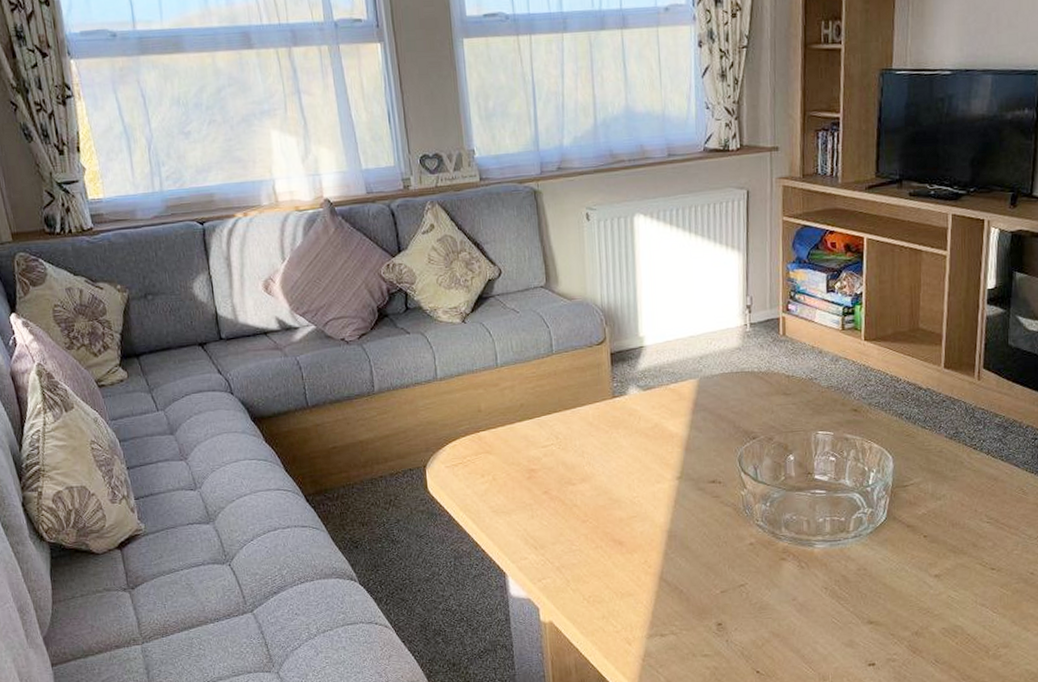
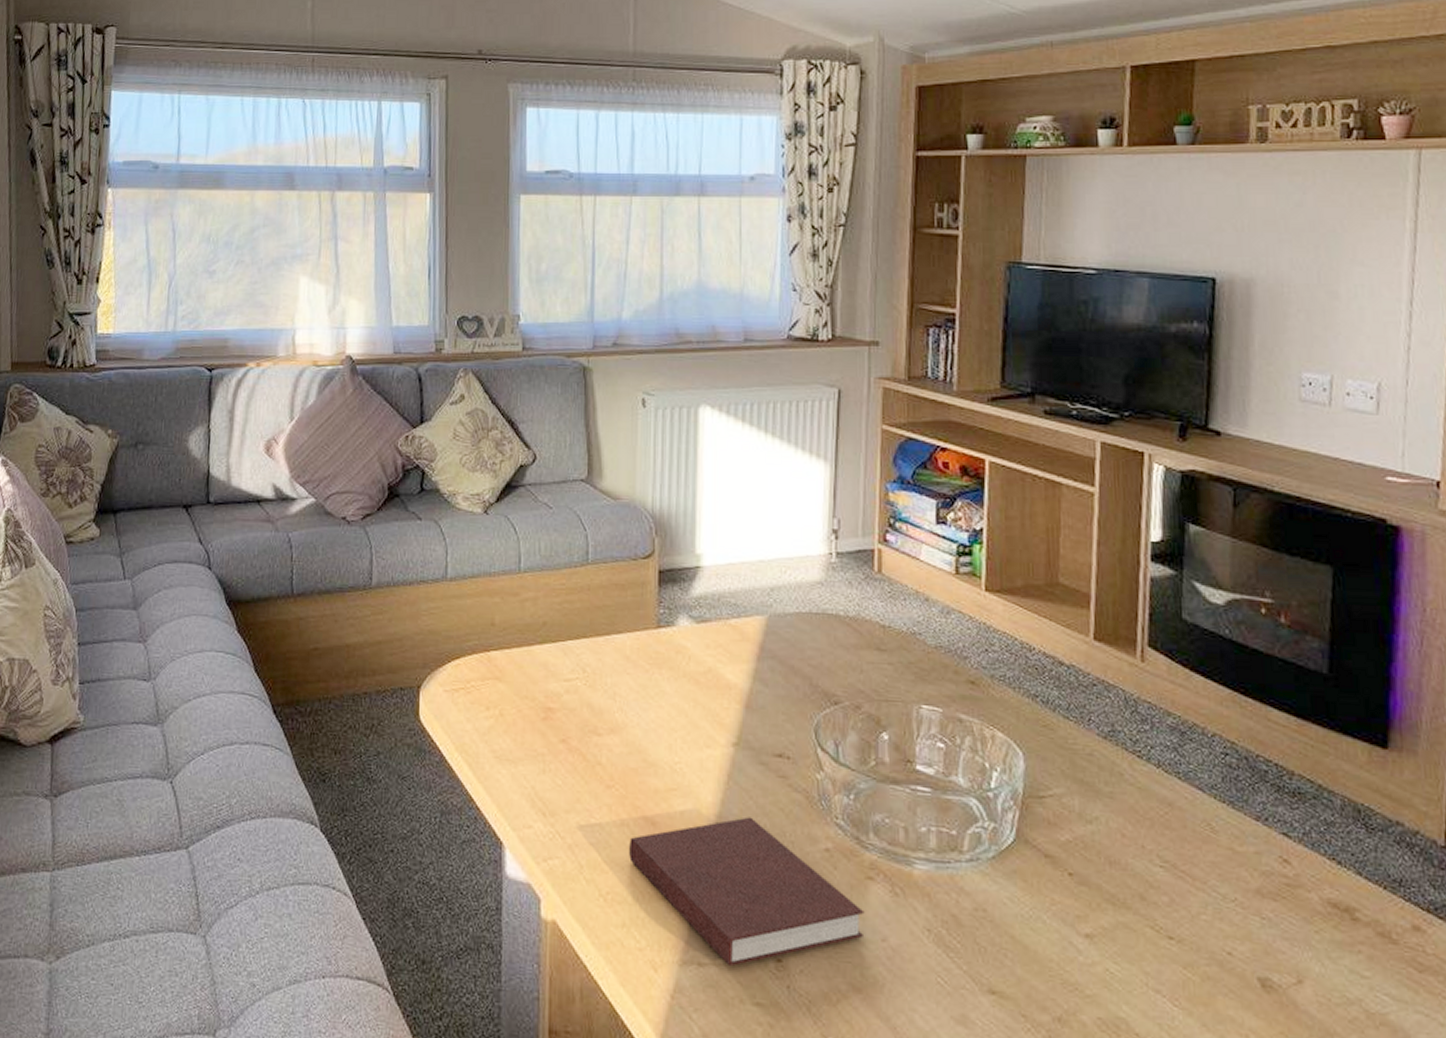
notebook: none [603,528,780,634] -> present [629,817,865,967]

